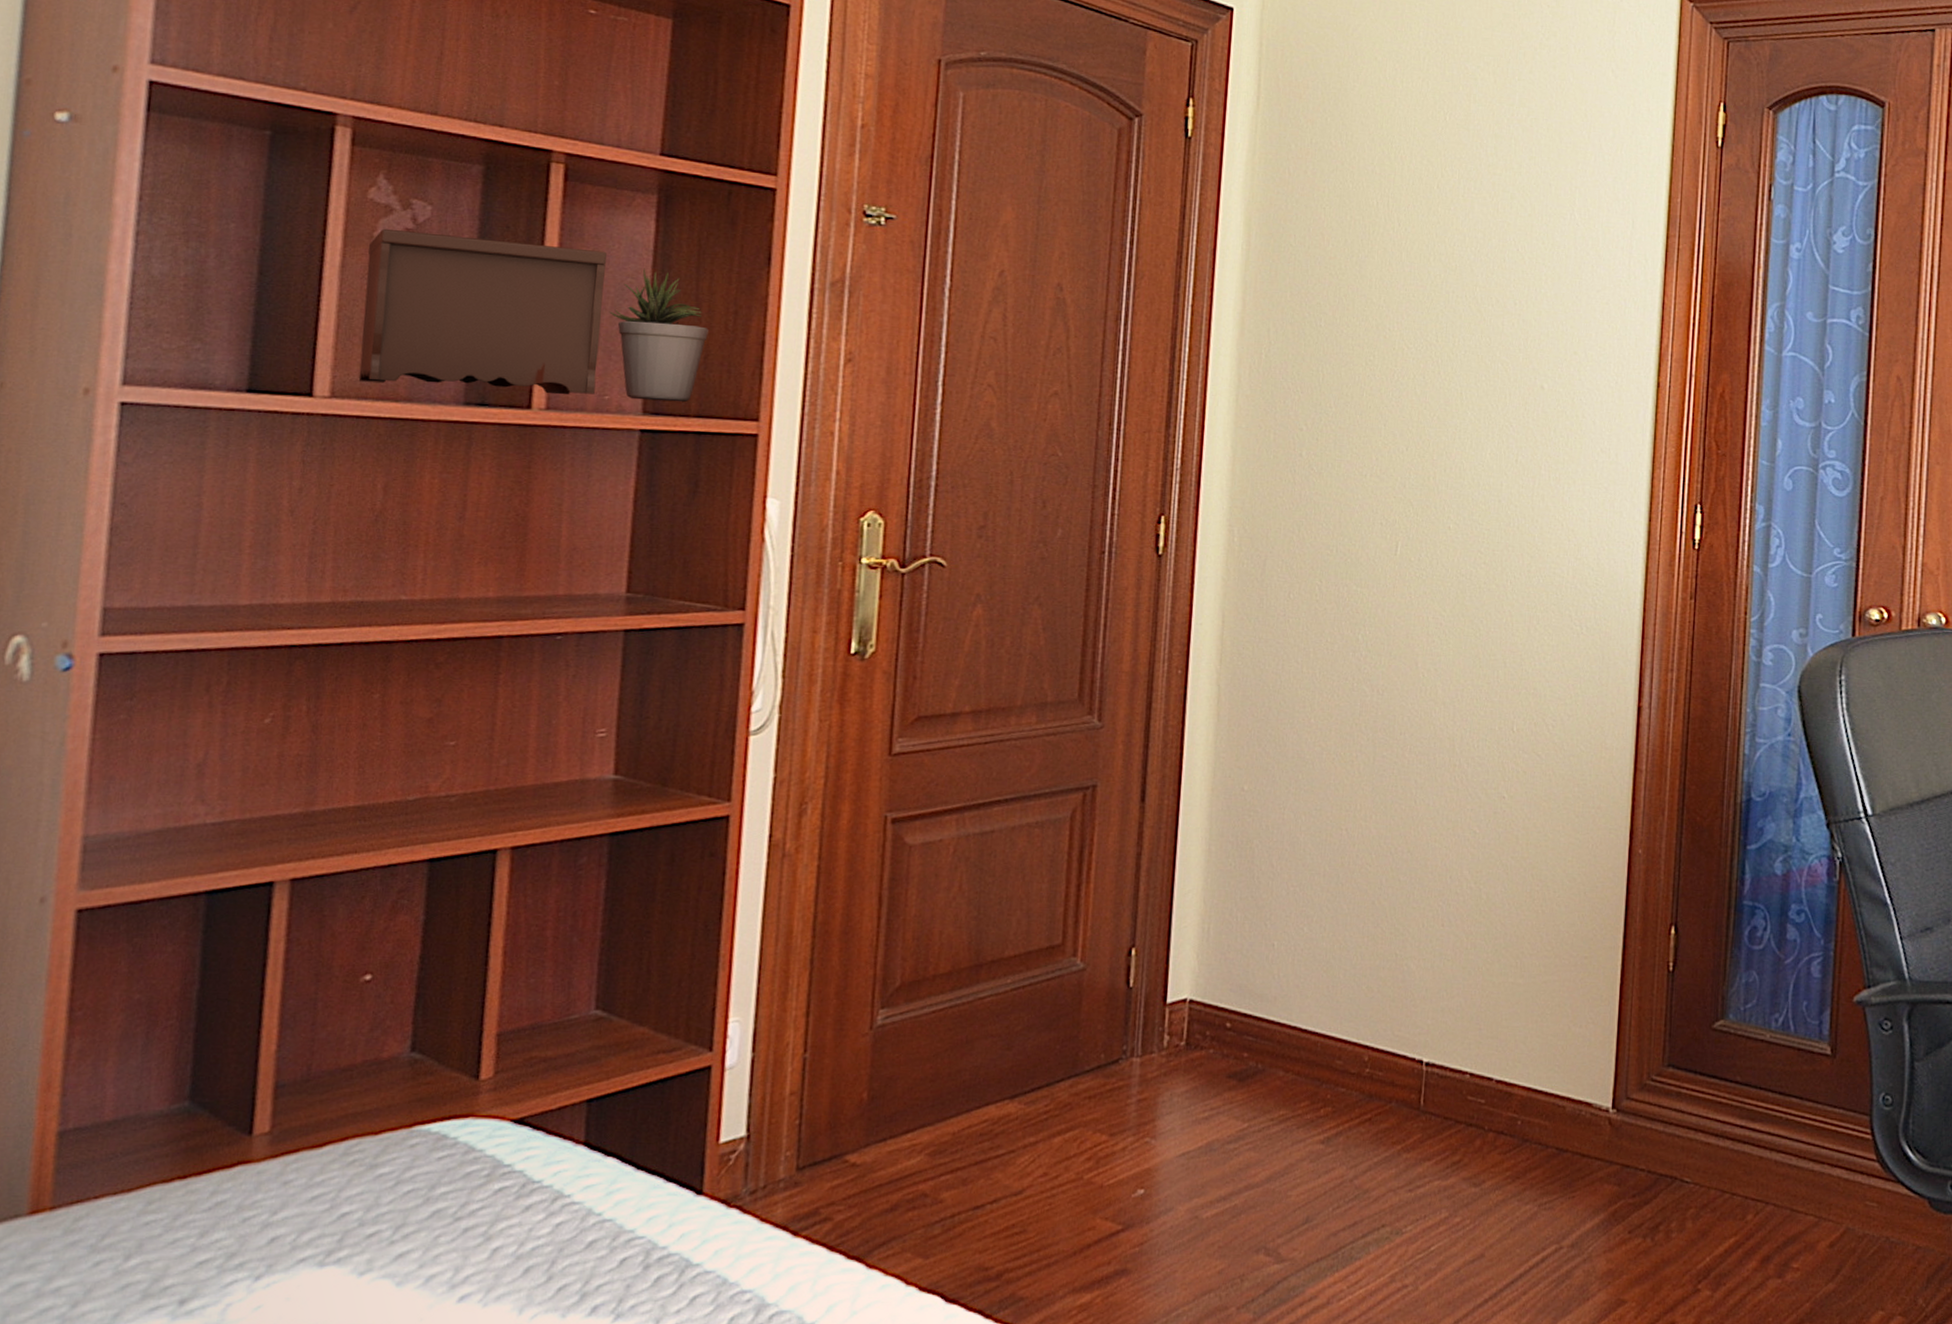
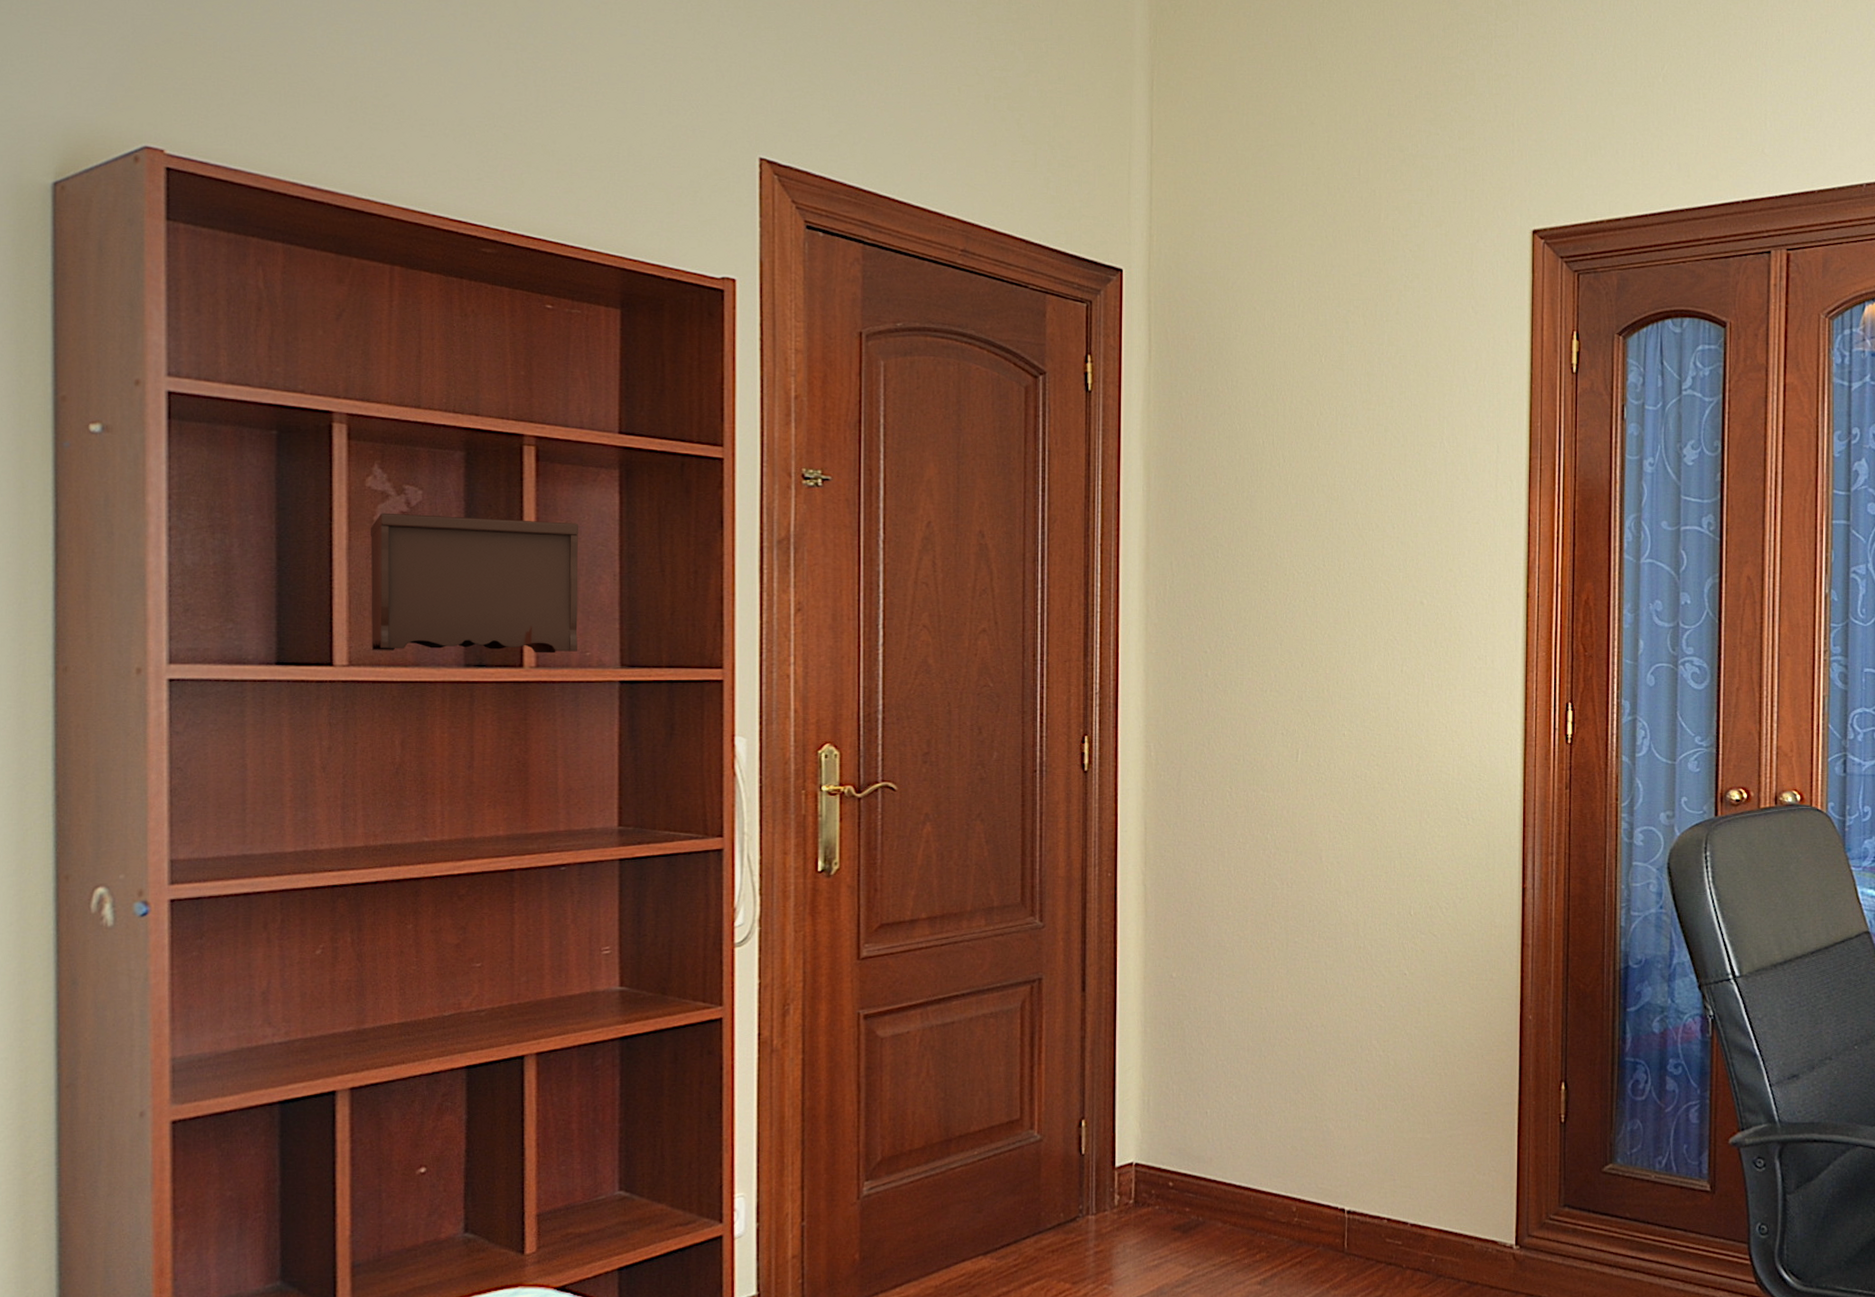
potted plant: present [609,268,710,403] -> none [584,536,674,655]

